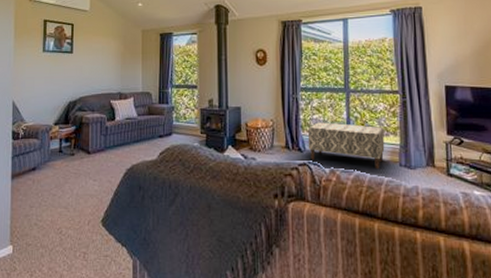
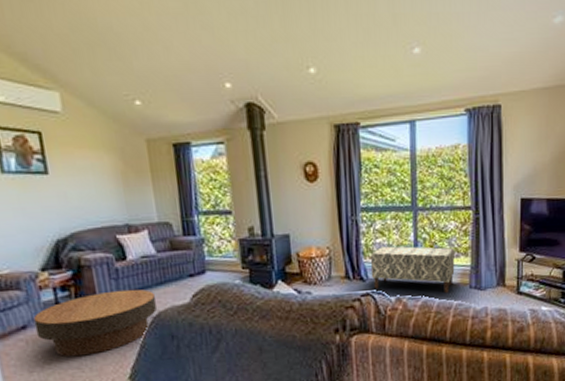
coffee table: none [41,144,131,197] -> present [33,289,157,357]

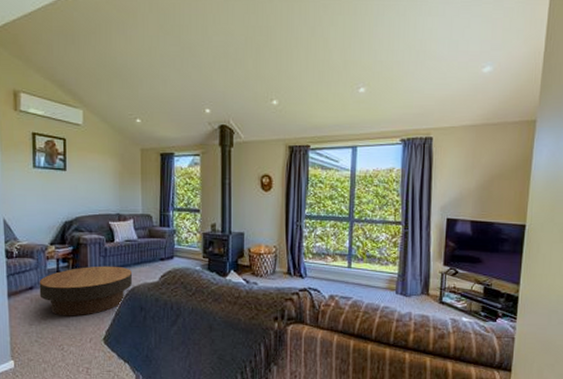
bench: present [370,246,455,294] -> none [309,250,384,296]

